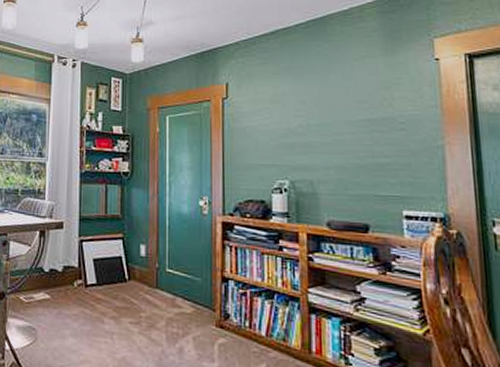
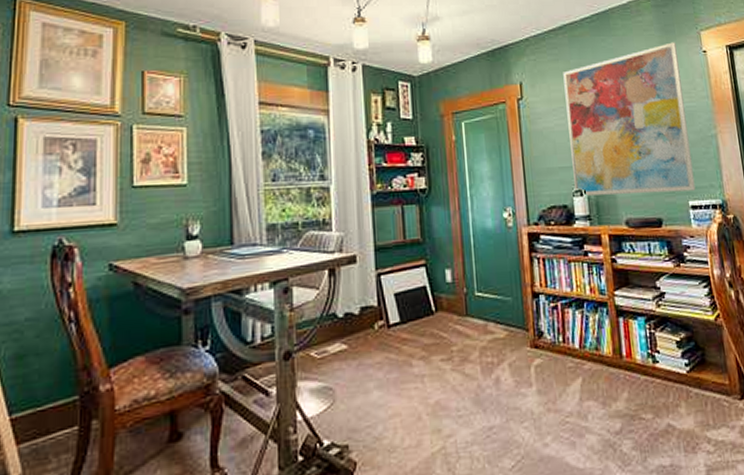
wall art: none [271,49,412,201] -> present [563,42,696,196]

